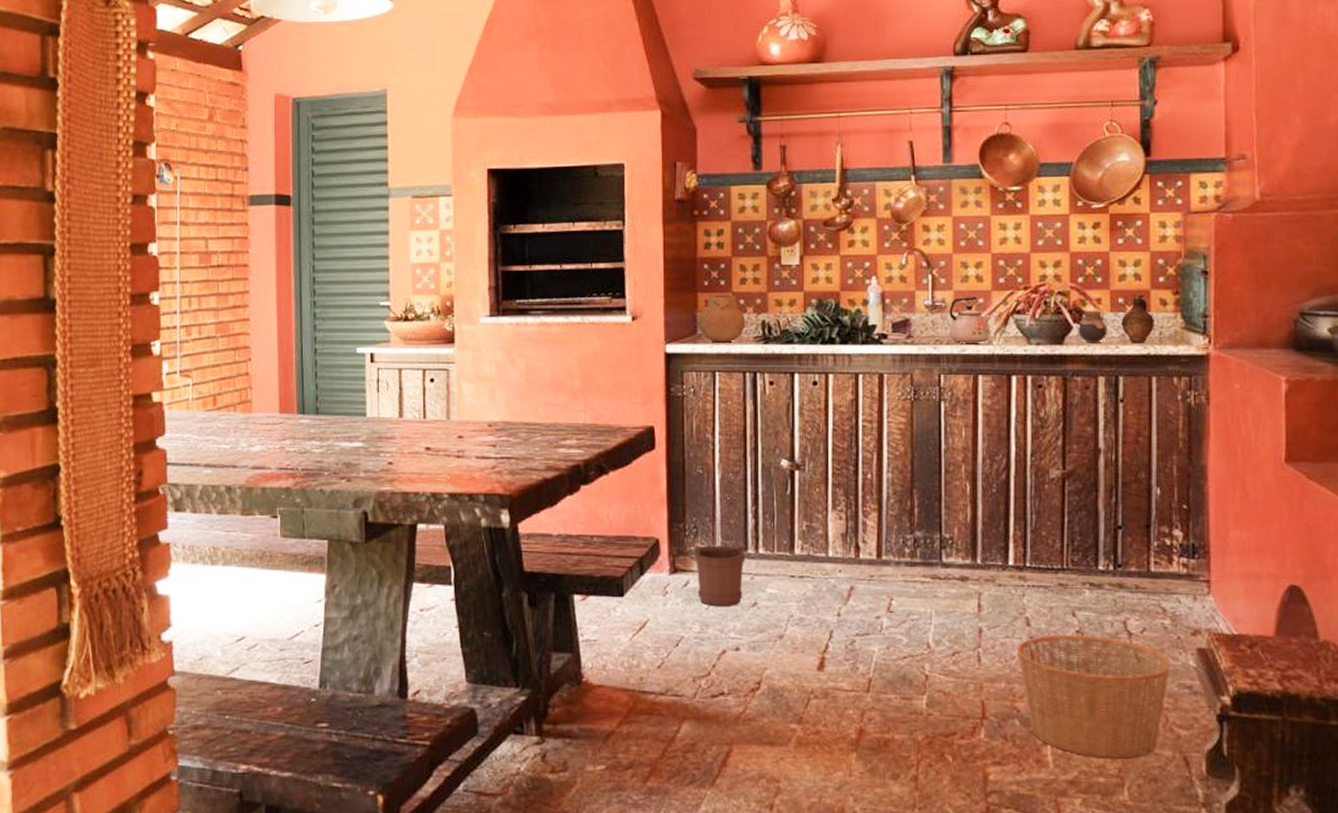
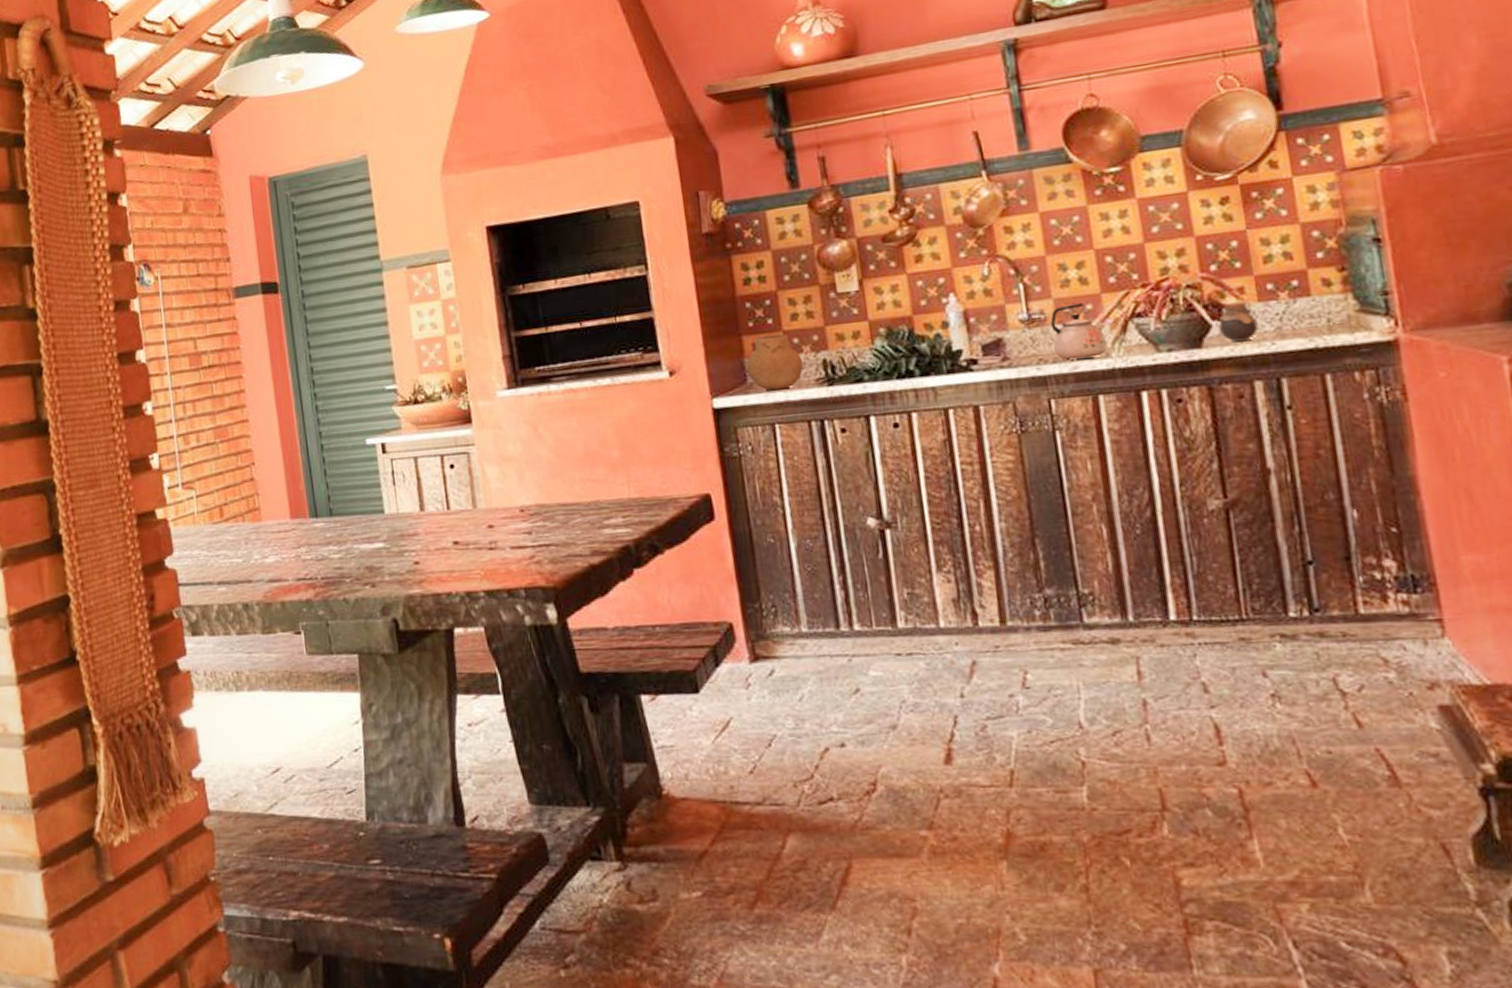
bucket: present [694,544,746,606] -> none [775,621,842,697]
basket: present [1017,634,1172,759] -> none [1196,699,1406,851]
ceramic jug: present [1121,294,1154,343] -> none [1274,276,1320,337]

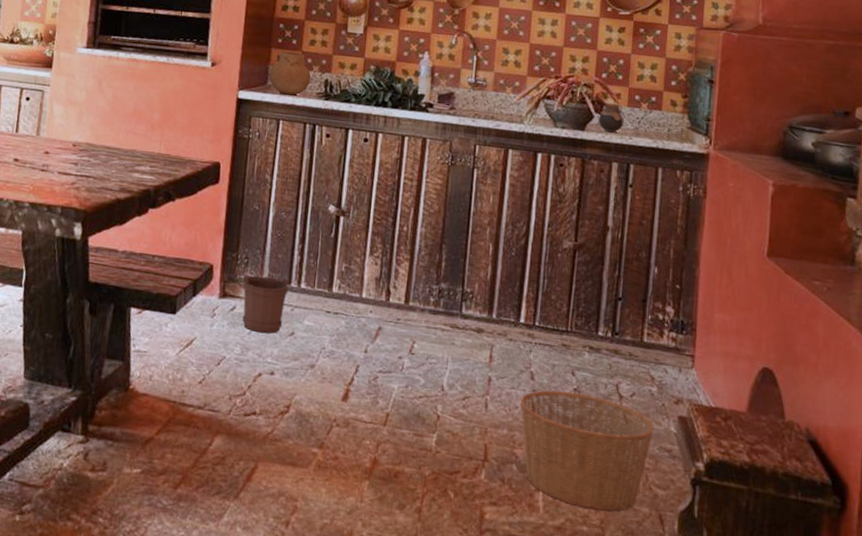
bucket: none [775,621,842,697] -> present [242,274,290,333]
kettle: present [1050,303,1108,360] -> none [487,79,525,121]
basket: none [1196,699,1406,851] -> present [520,390,655,511]

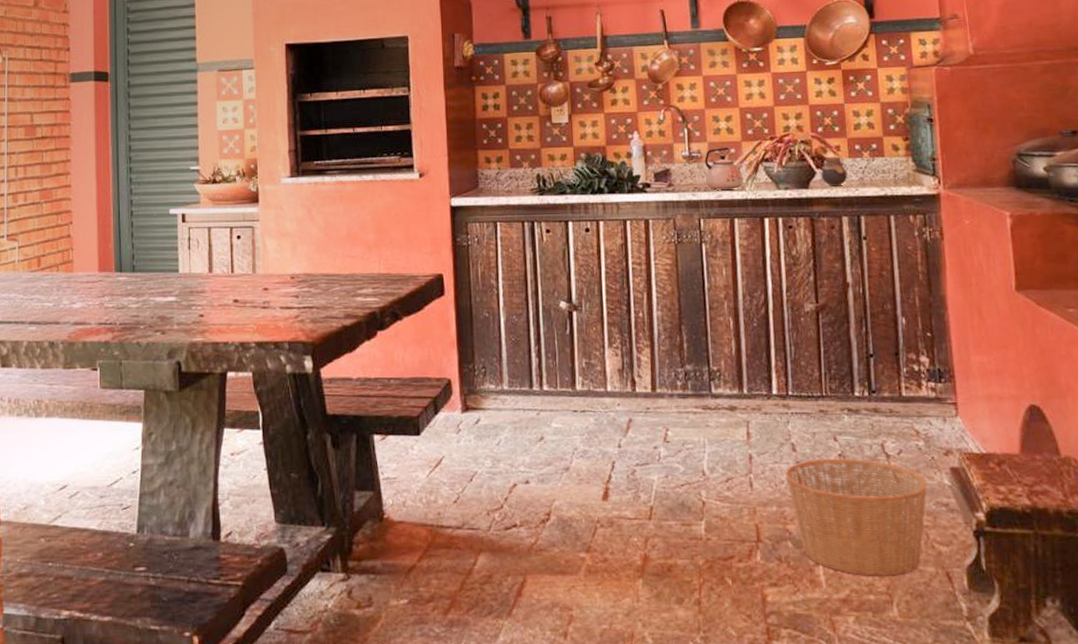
bucket: present [242,274,290,333] -> none [483,382,531,442]
ceramic pot: present [268,51,311,96] -> none [479,151,523,196]
kettle: none [487,79,525,121] -> present [705,147,744,190]

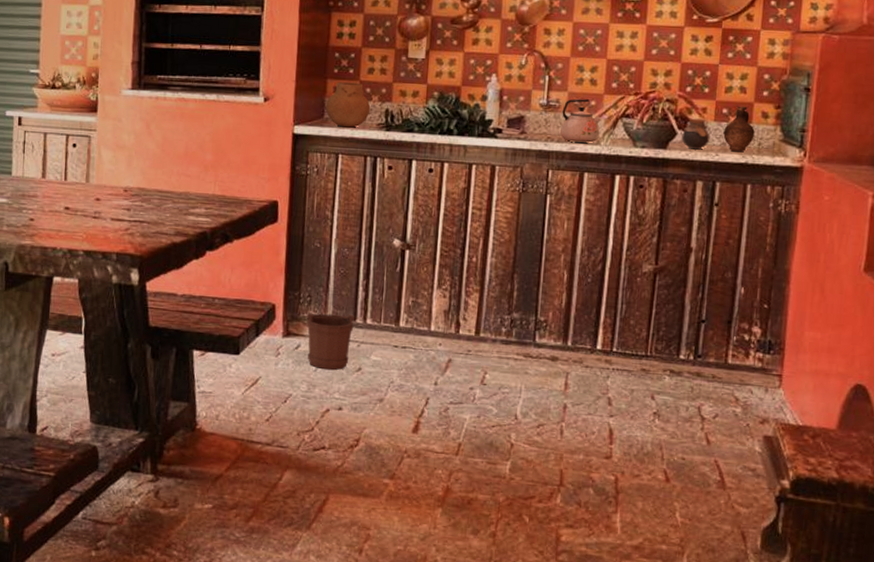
ceramic pot: none [479,151,523,196] -> present [325,82,371,128]
bucket: none [483,382,531,442] -> present [306,312,355,370]
basket: present [785,458,928,576] -> none [597,415,739,530]
ceramic jug: none [859,141,889,186] -> present [723,106,755,152]

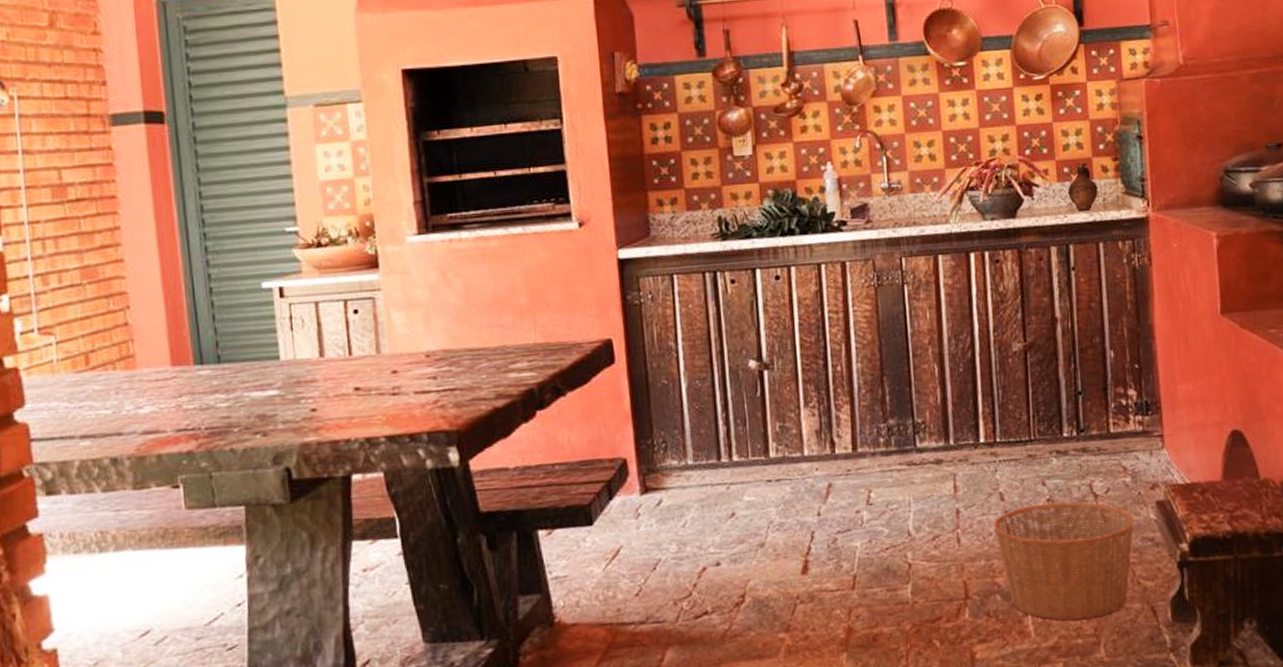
bucket: present [306,312,355,370] -> none [665,454,720,523]
ceramic pot: present [325,82,371,128] -> none [650,191,701,244]
kettle: present [560,99,601,143] -> none [905,176,948,224]
basket: none [597,415,739,530] -> present [994,502,1135,621]
jar: present [681,118,710,150] -> none [1028,181,1057,215]

